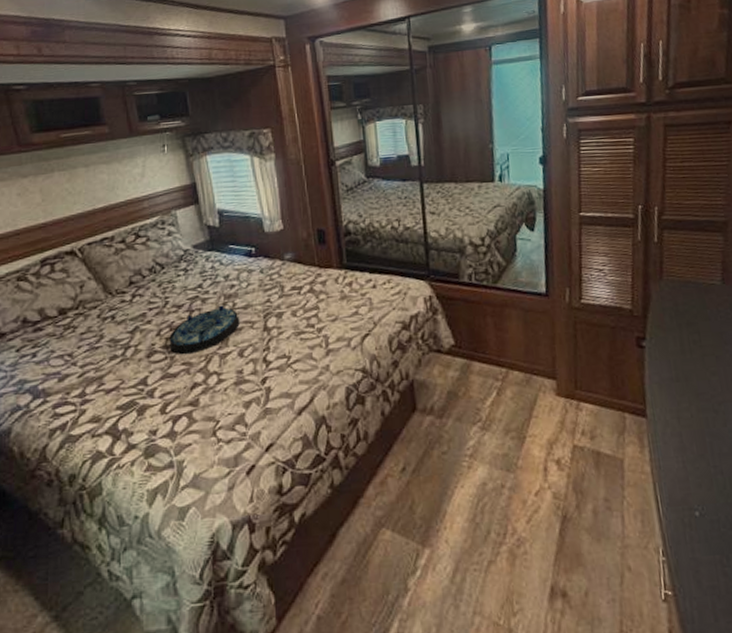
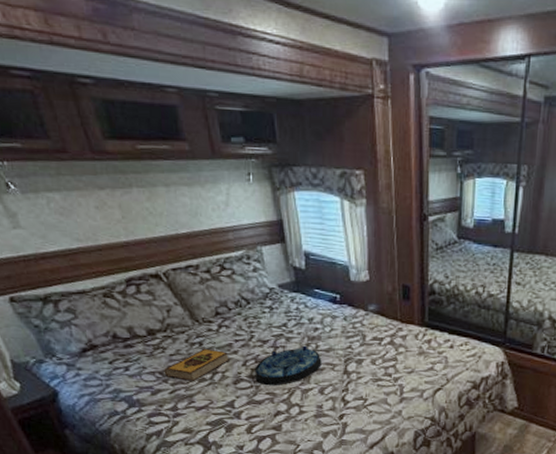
hardback book: none [73,321,143,361] -> present [164,348,229,381]

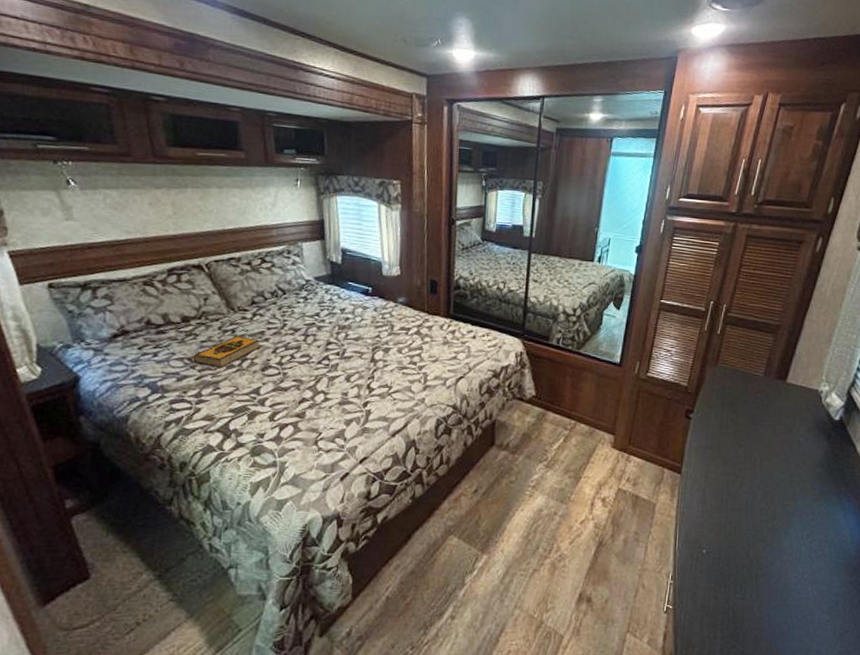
serving tray: present [255,345,322,385] -> none [283,334,350,373]

